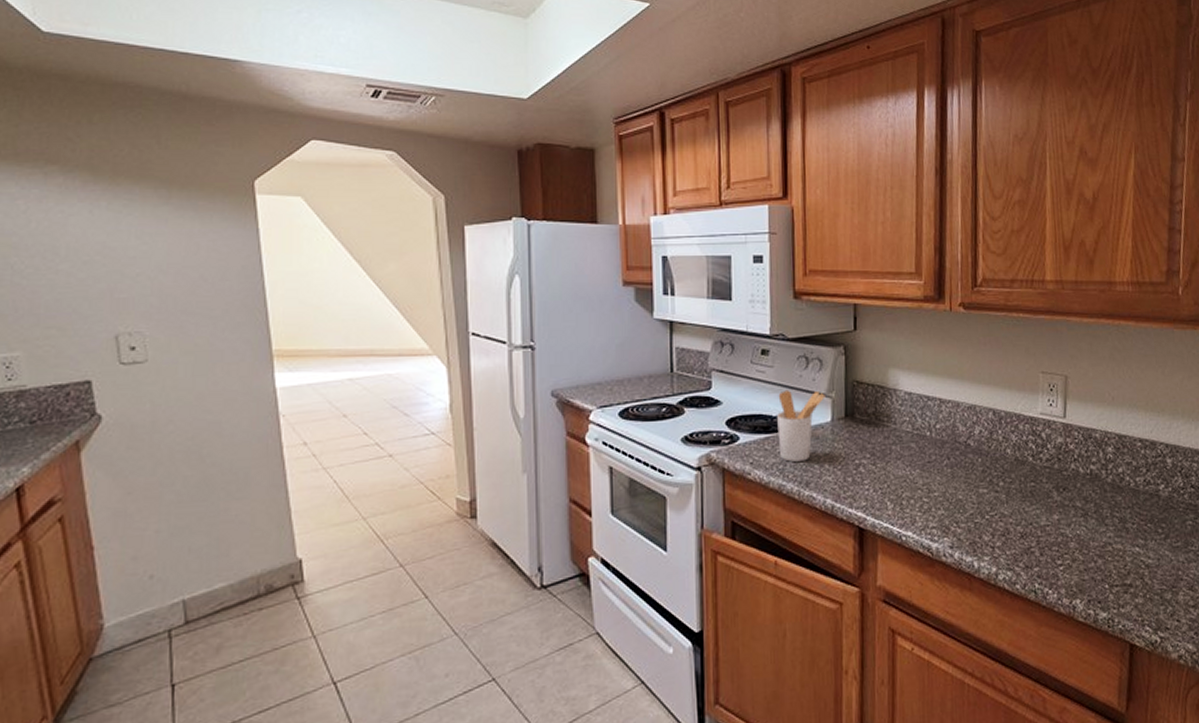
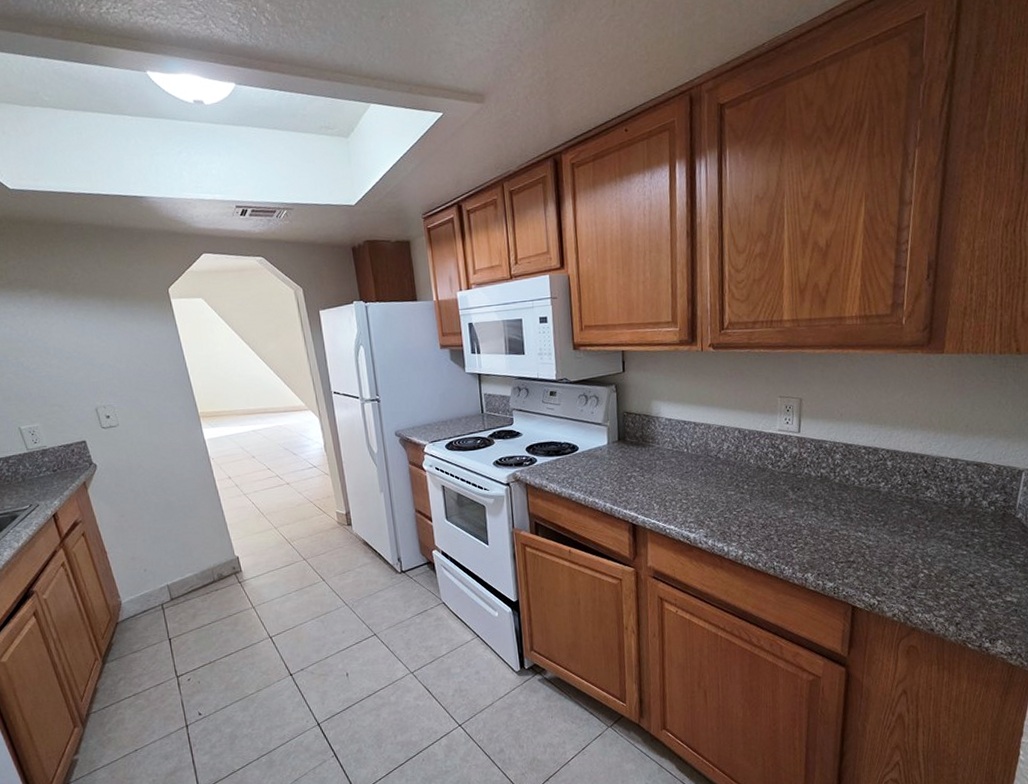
utensil holder: present [777,390,825,462] -> none [565,422,602,477]

